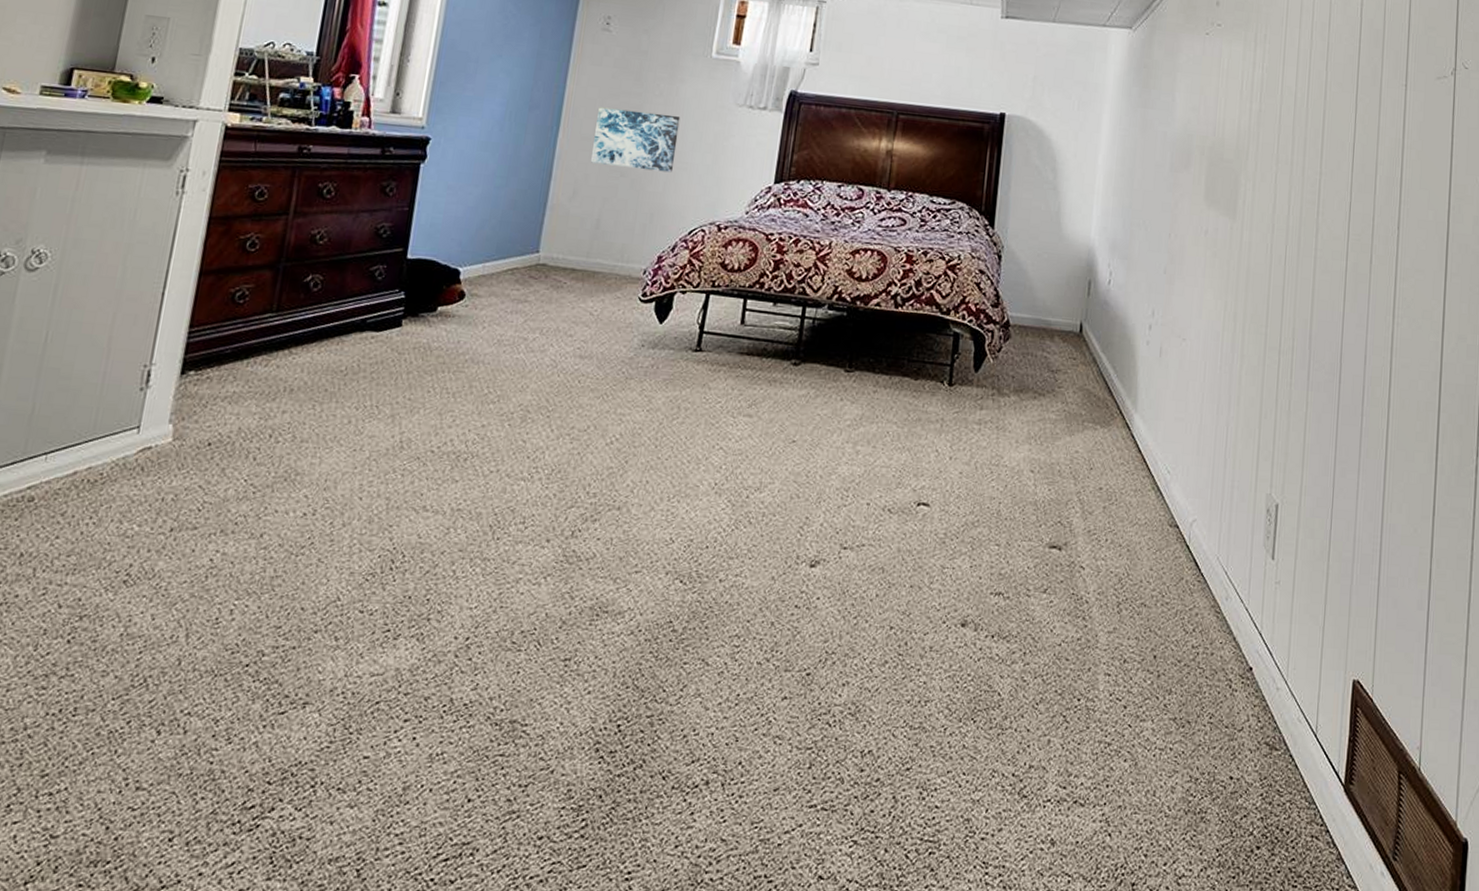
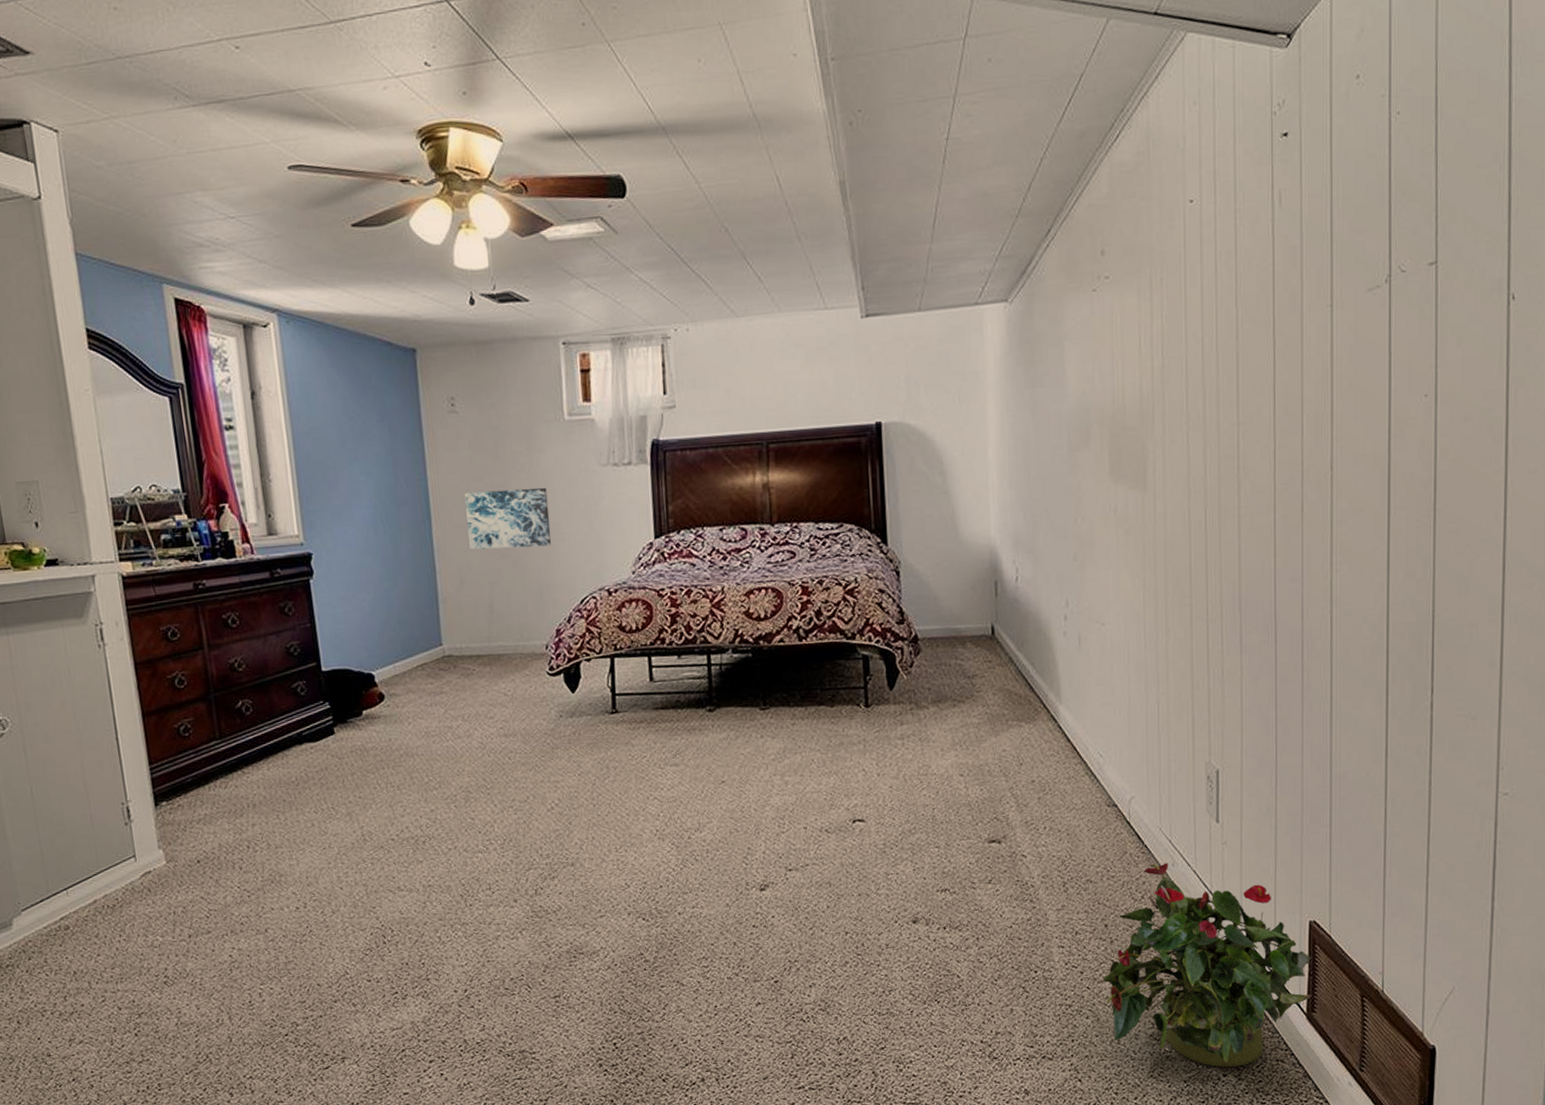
potted plant: none [1145,595,1355,839] -> present [1102,862,1313,1068]

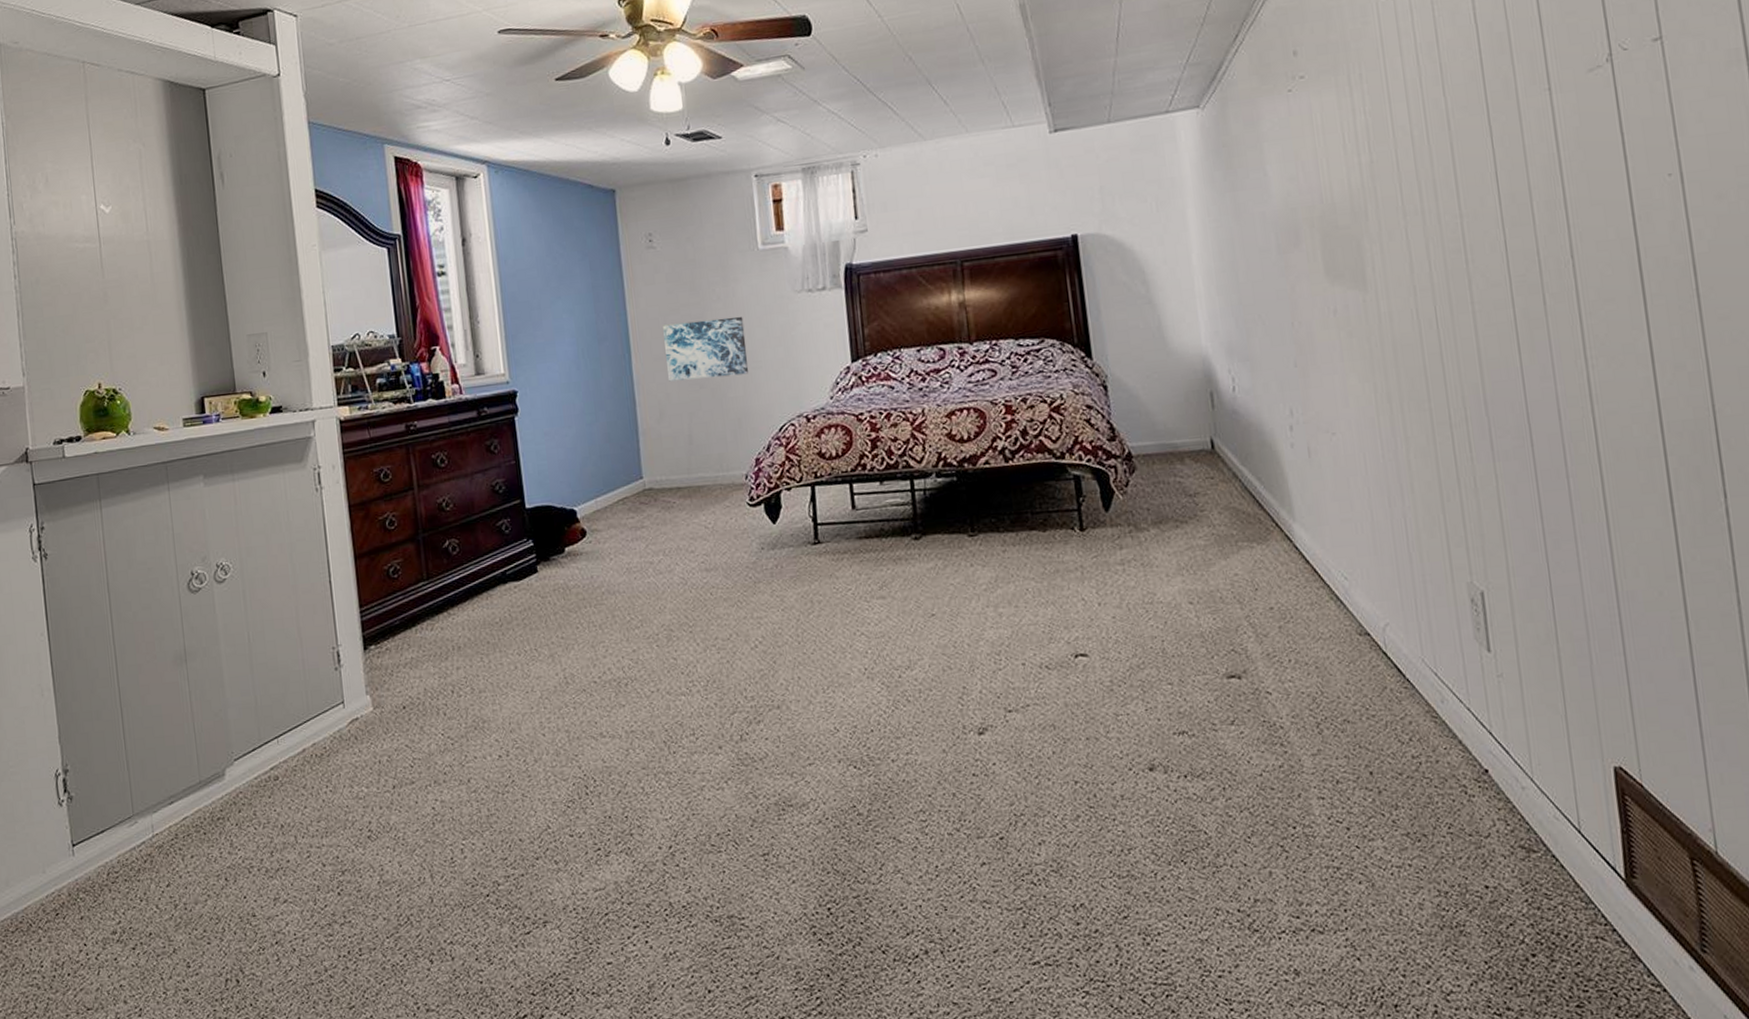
potted plant: present [1102,862,1313,1068] -> none [1373,699,1629,946]

